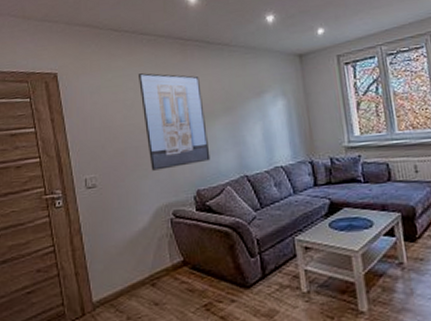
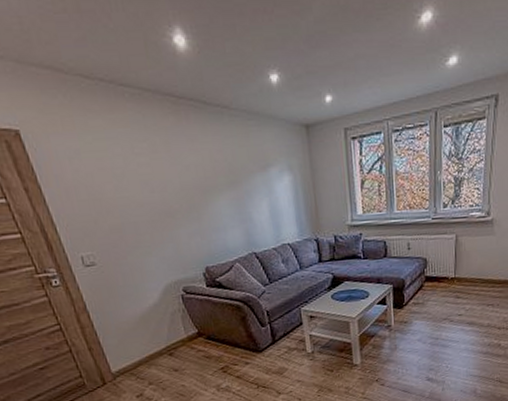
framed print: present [139,73,211,171] -> none [125,136,217,248]

